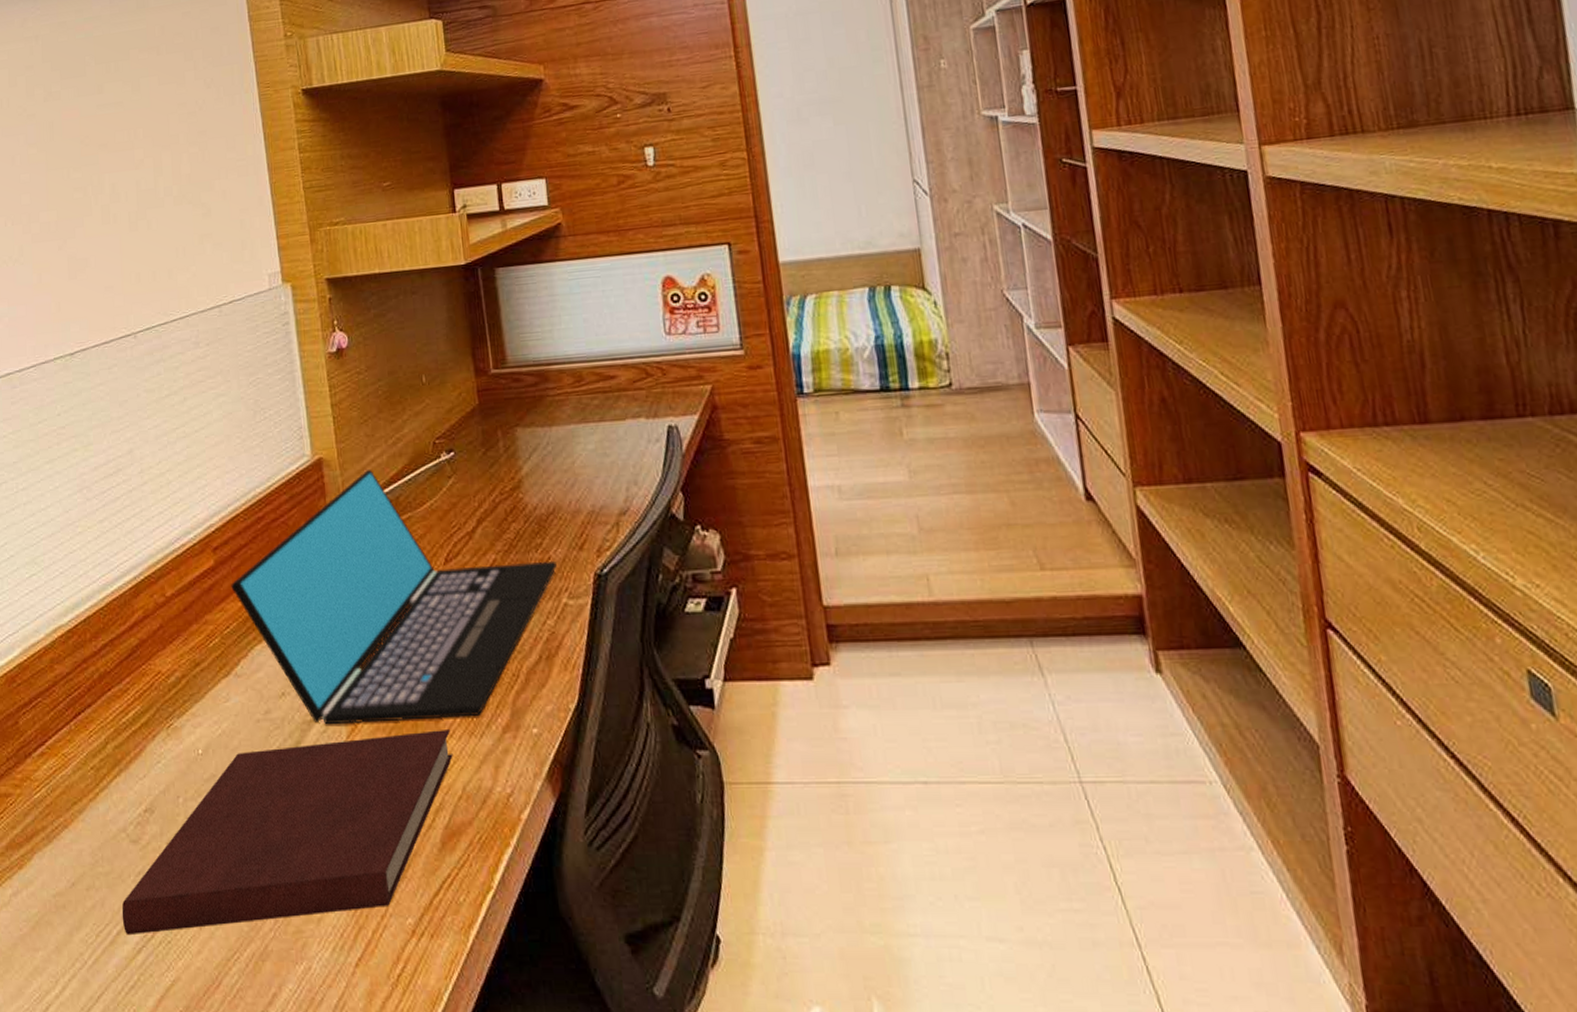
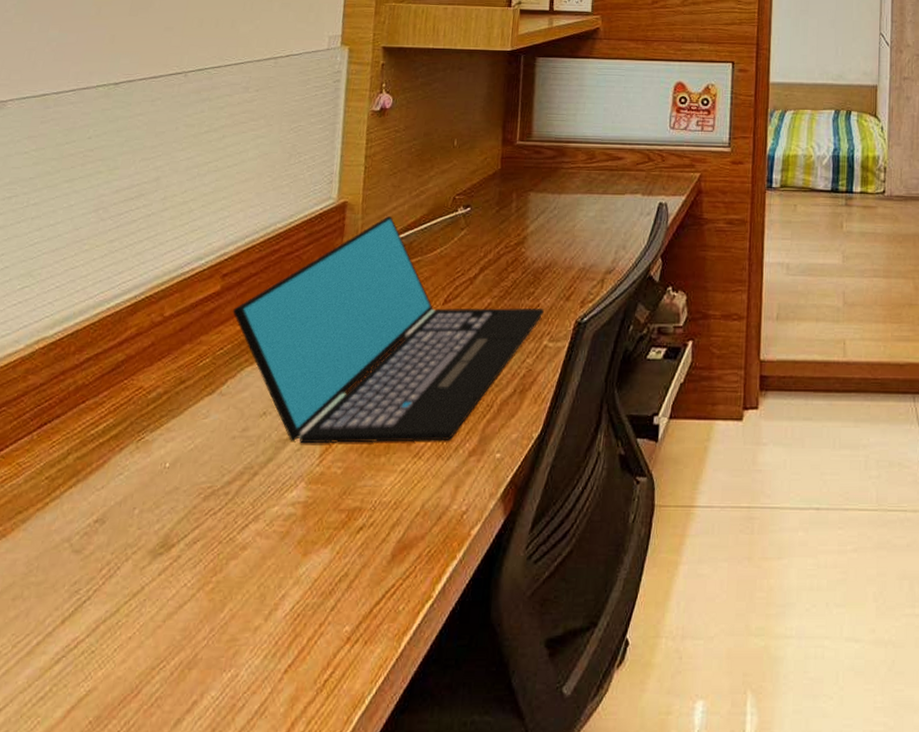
notebook: present [121,730,453,936] -> none [45,452,420,646]

